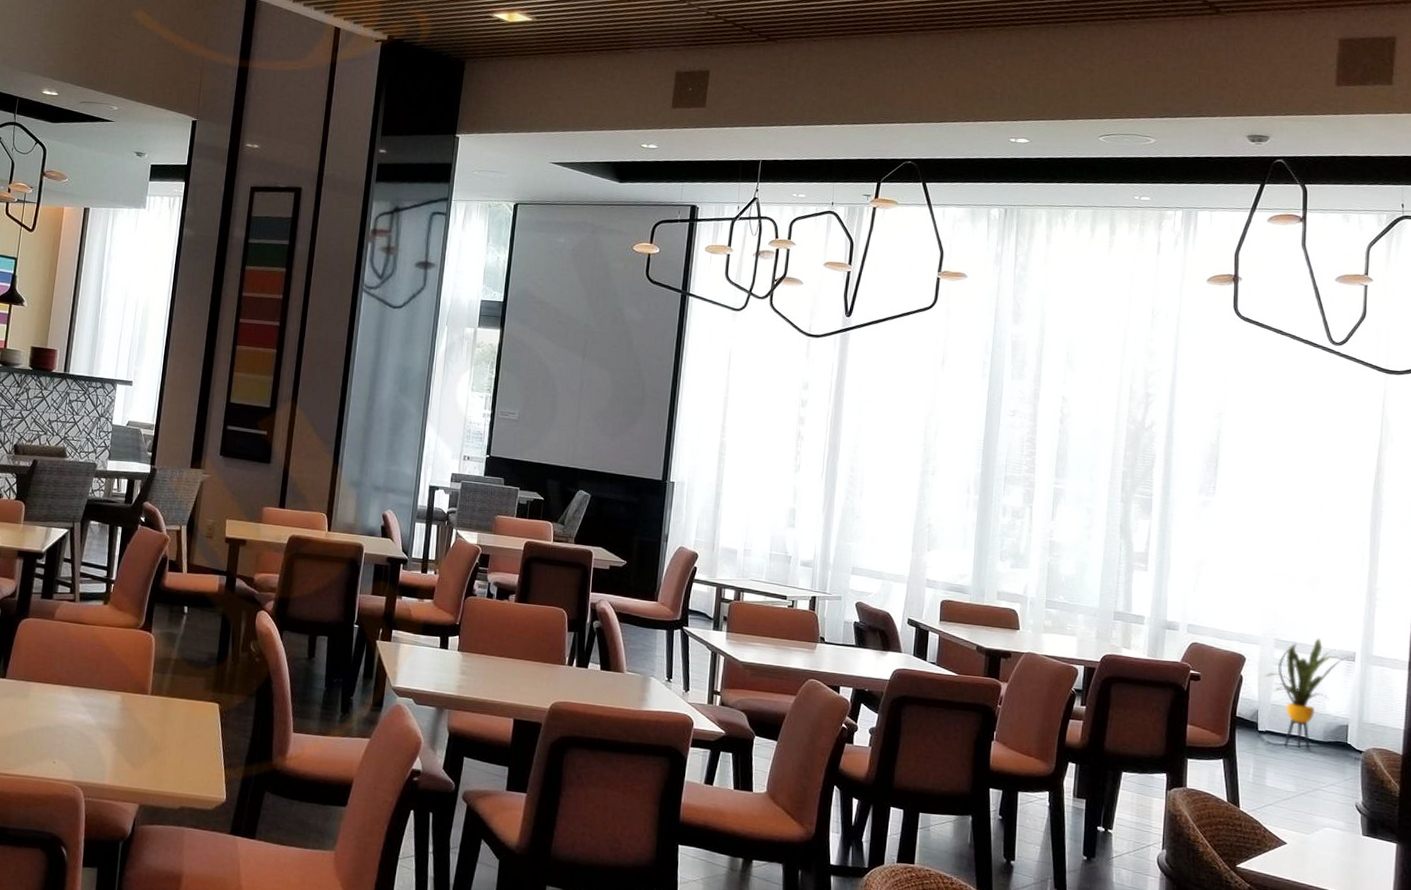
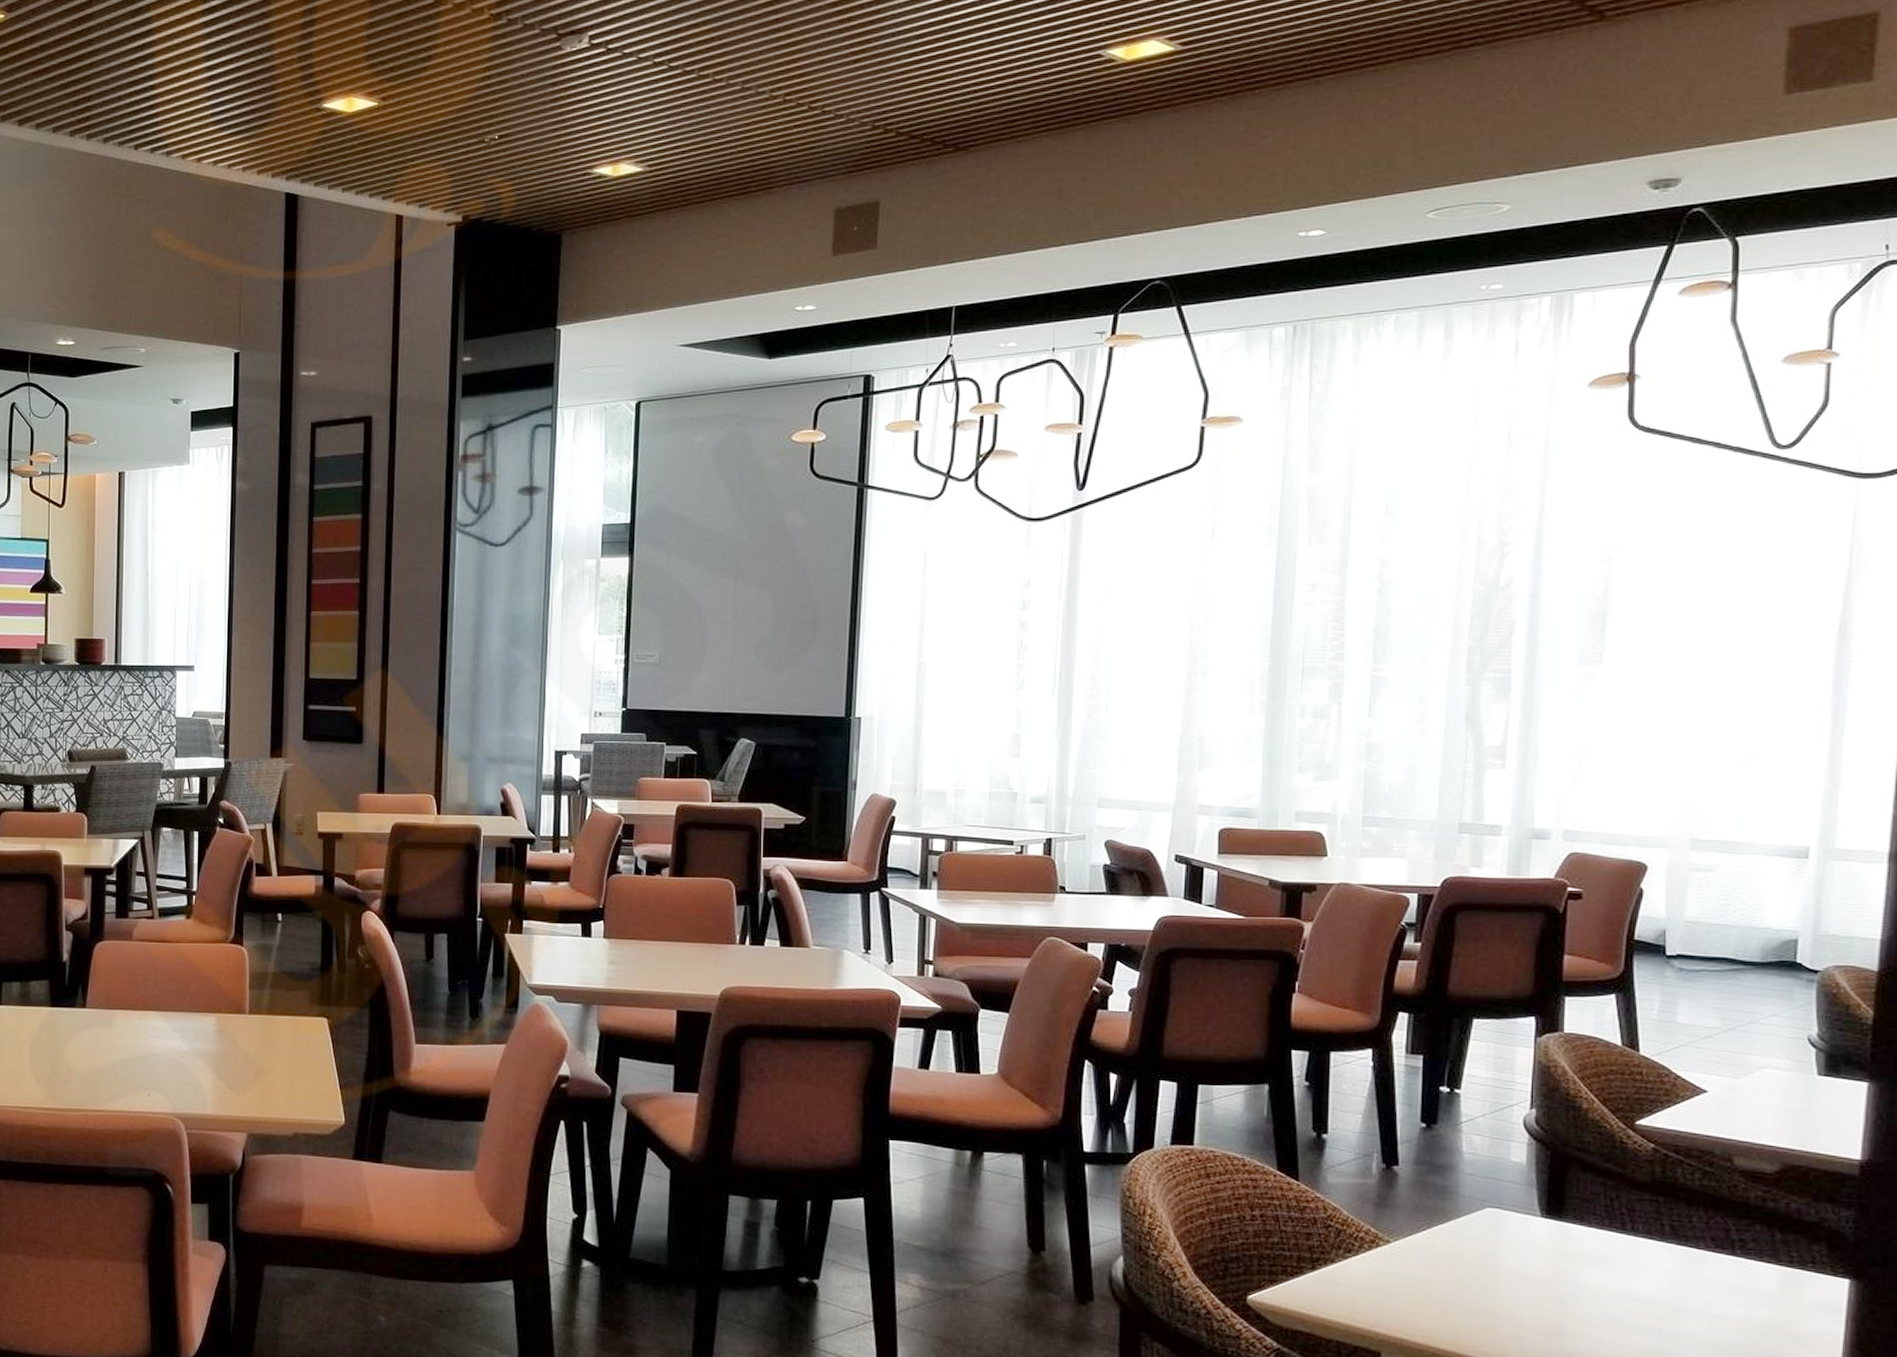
house plant: present [1262,638,1351,752] -> none [1672,833,1803,977]

